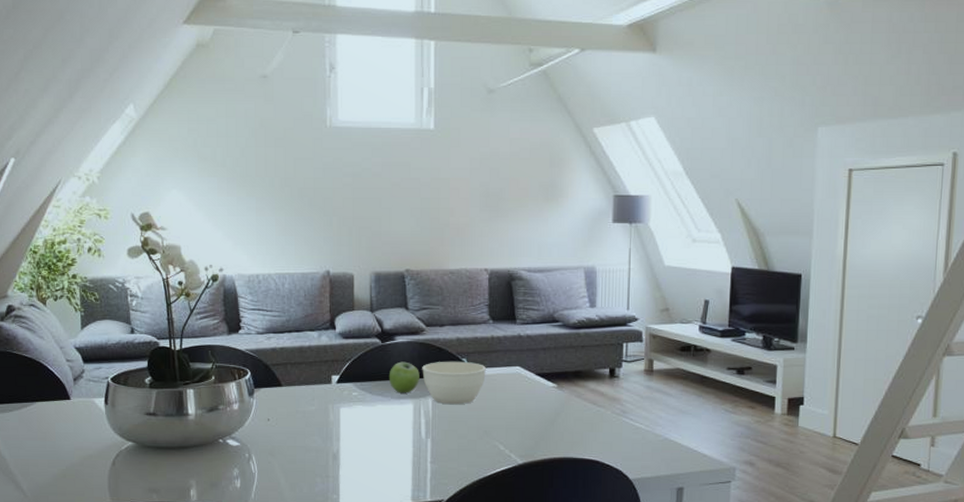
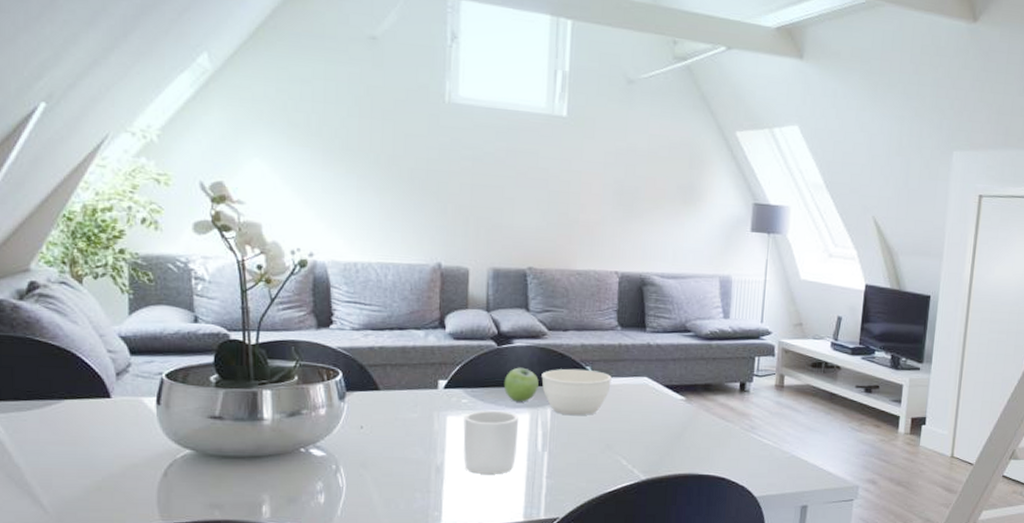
mug: none [355,401,404,460] -> present [463,410,519,474]

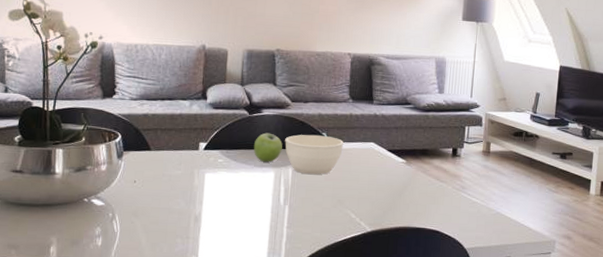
mug: present [463,410,519,474] -> none [218,168,265,224]

